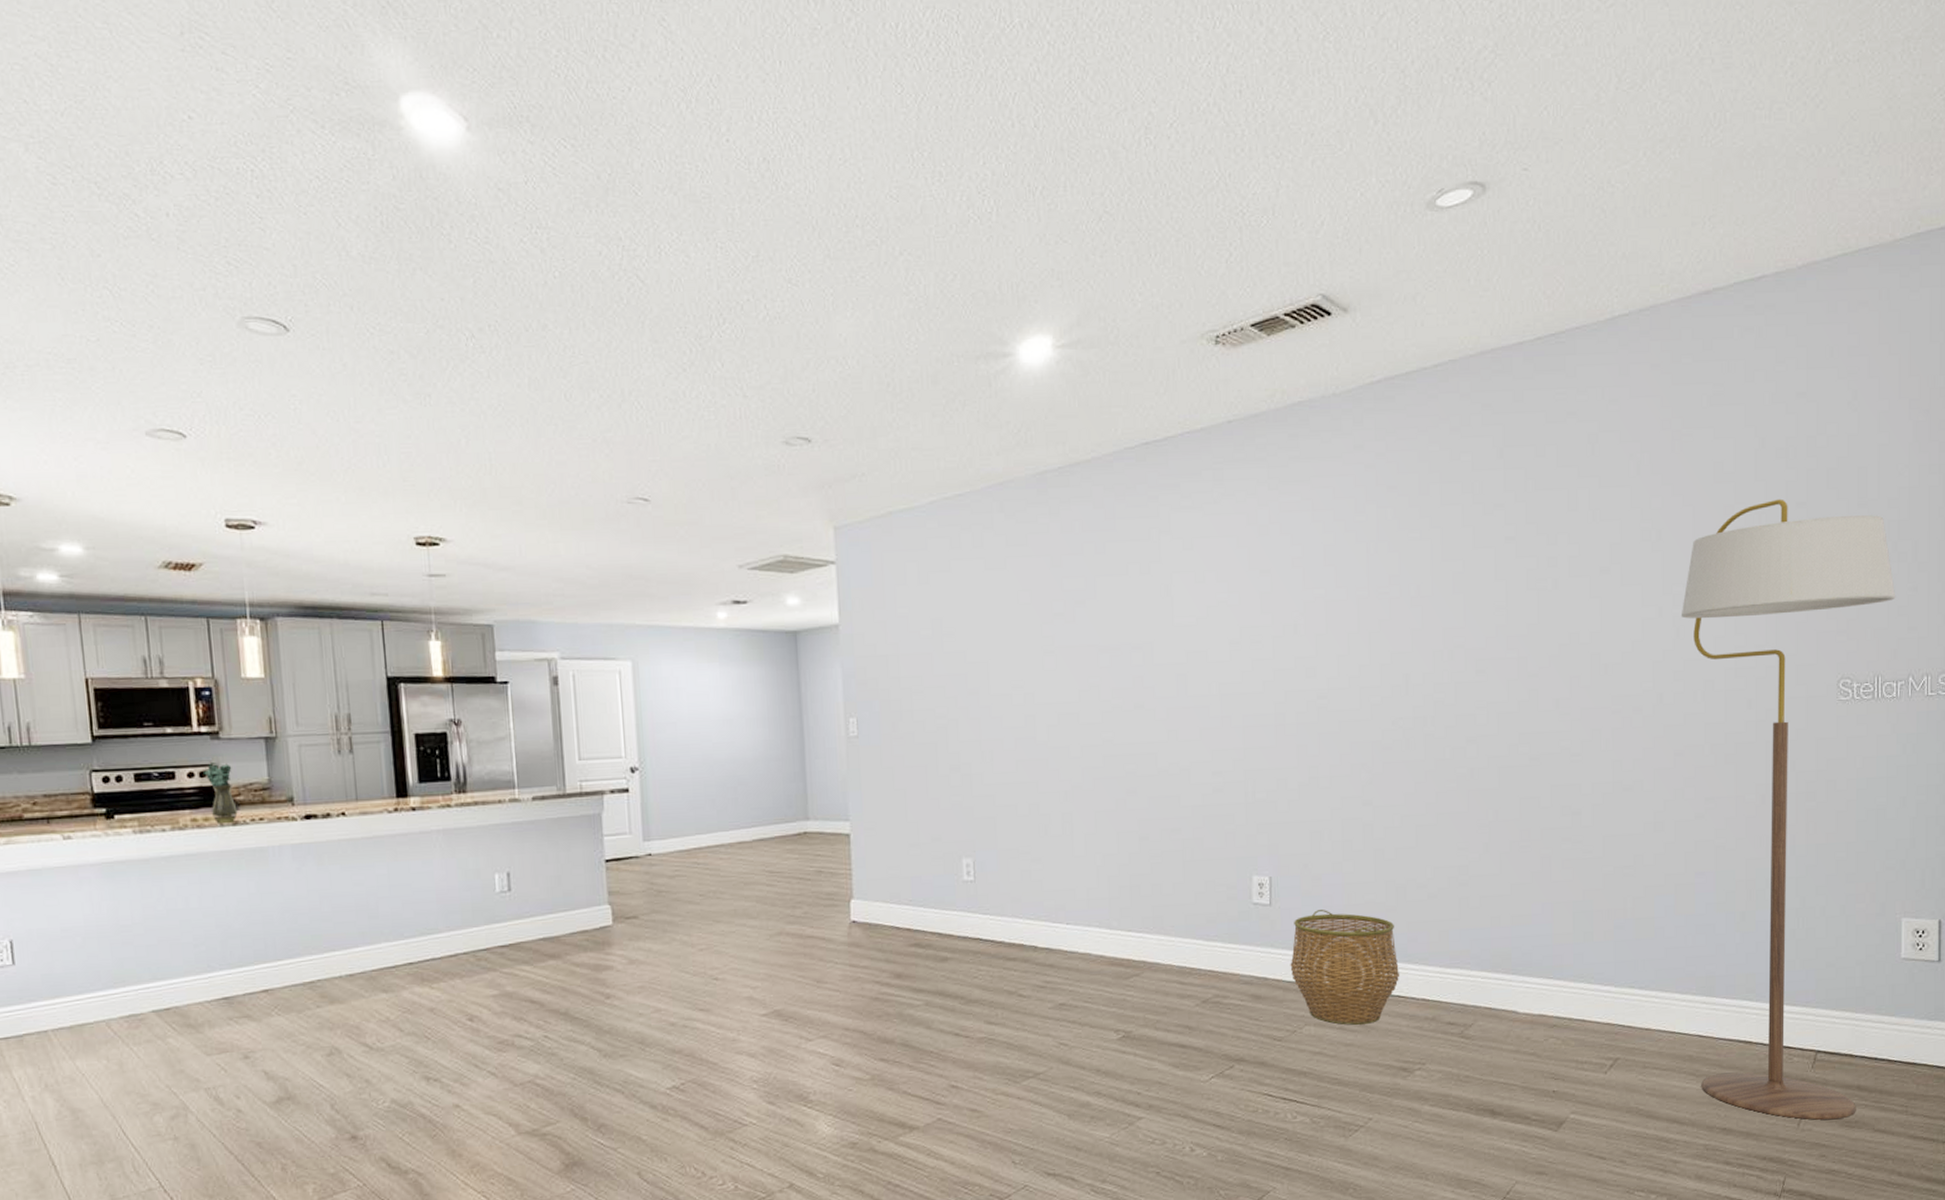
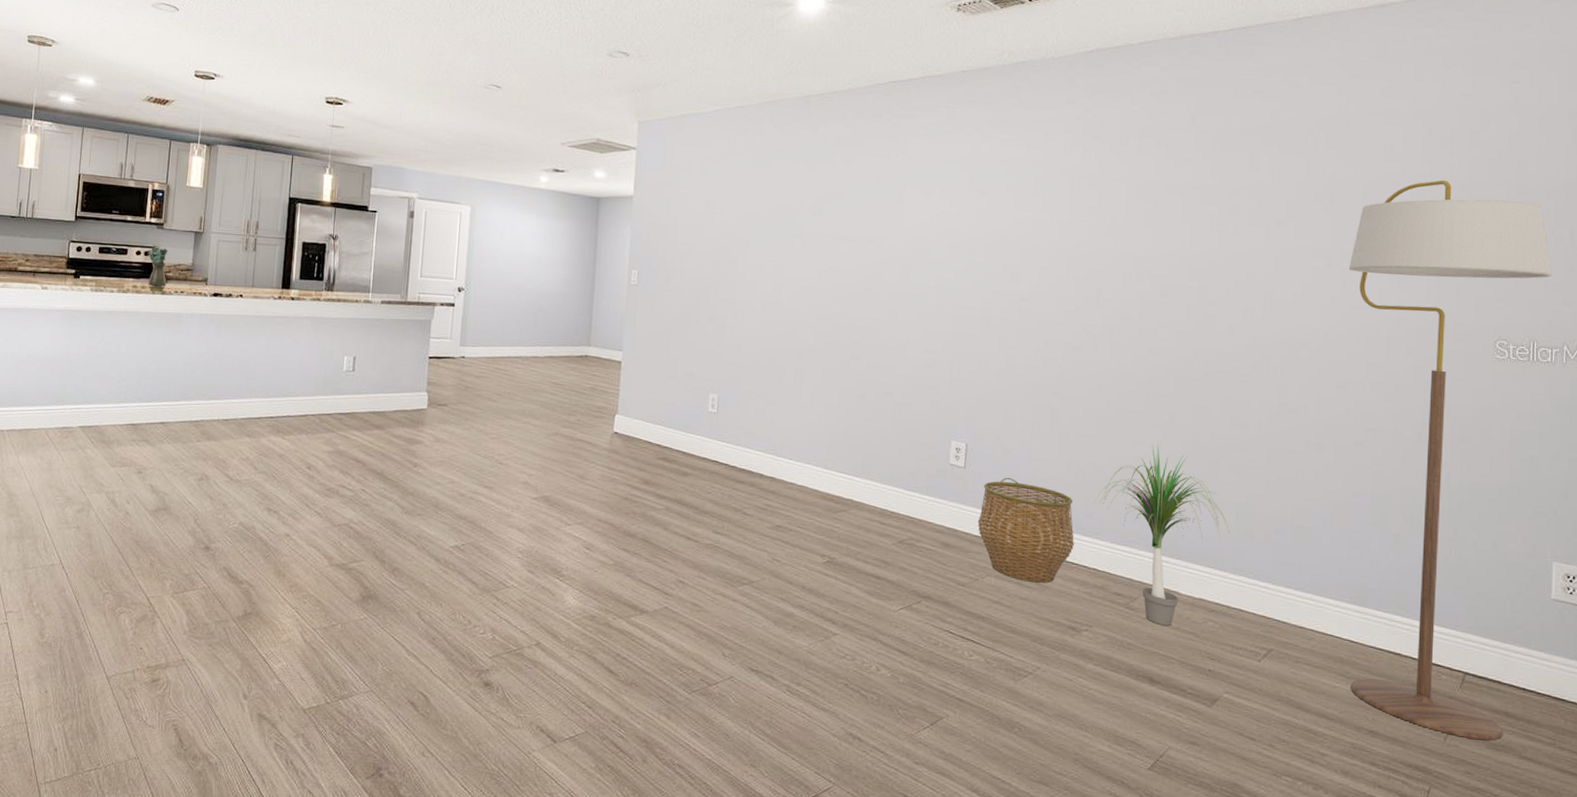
potted plant: none [1418,848,1567,1050] -> present [1093,445,1229,626]

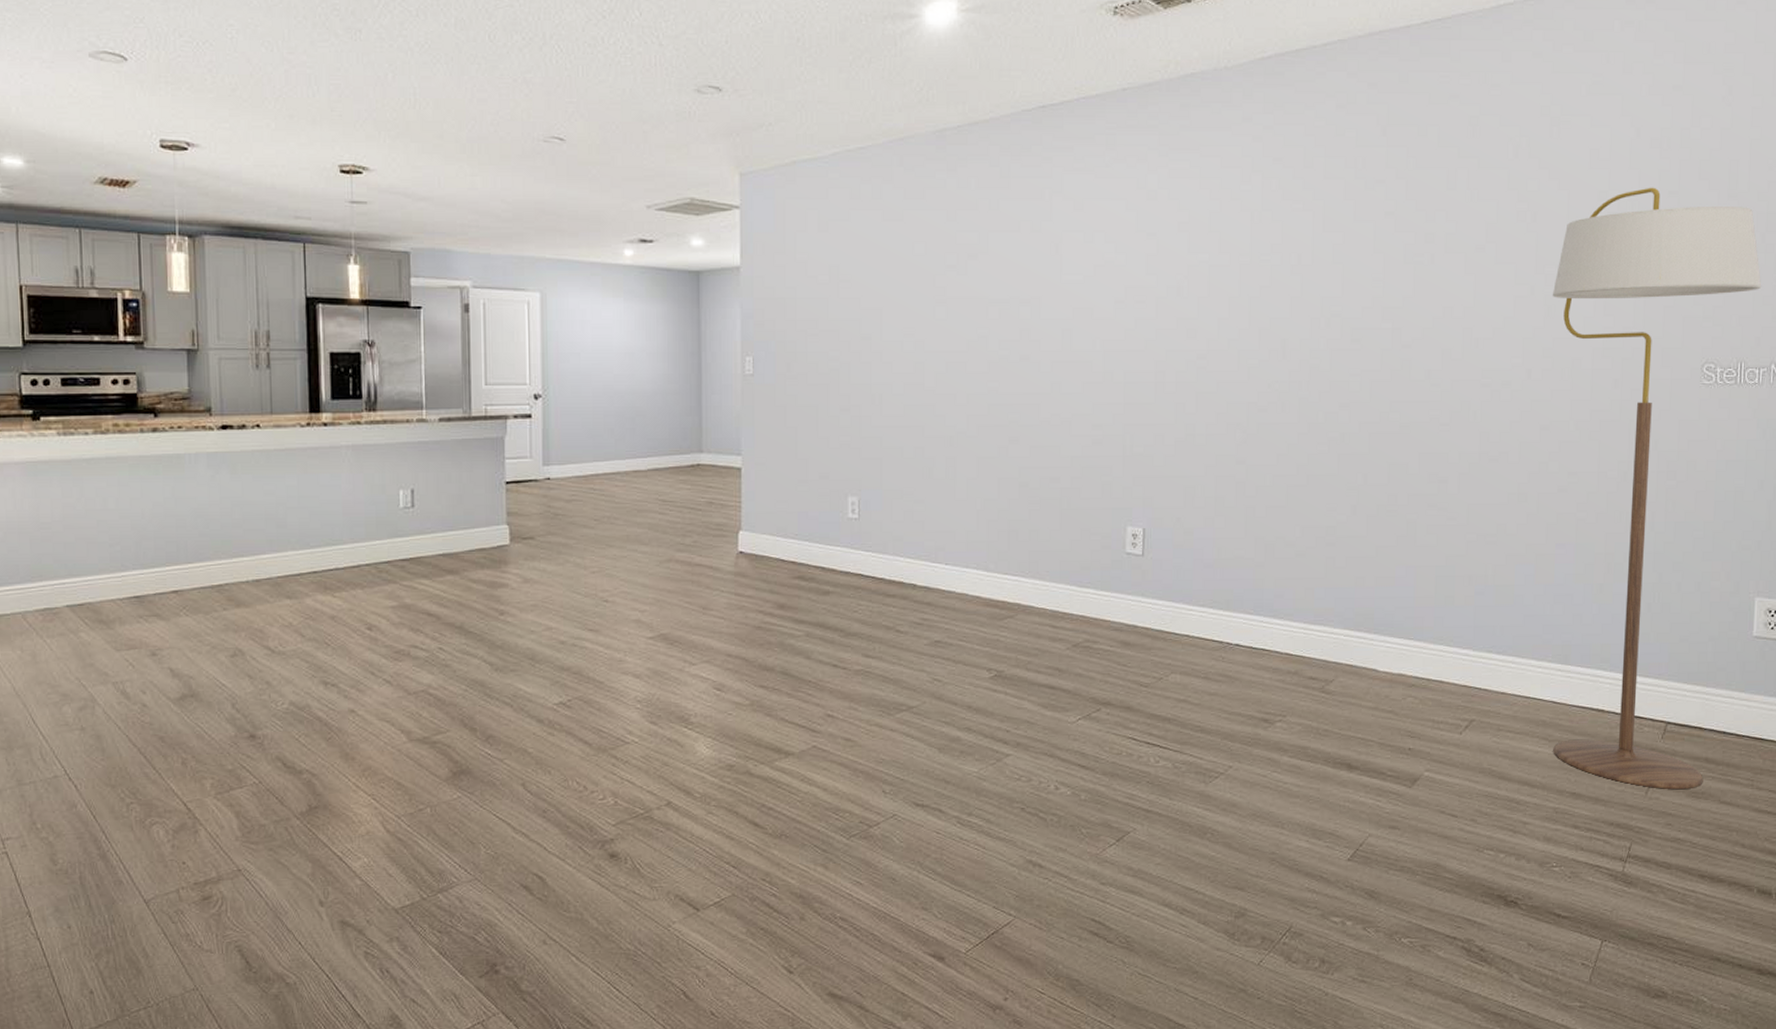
vase: present [147,245,168,293] -> none [126,370,158,430]
basket: present [977,478,1075,583] -> none [1159,562,1266,675]
potted plant: present [1093,445,1229,626] -> none [1284,510,1428,706]

